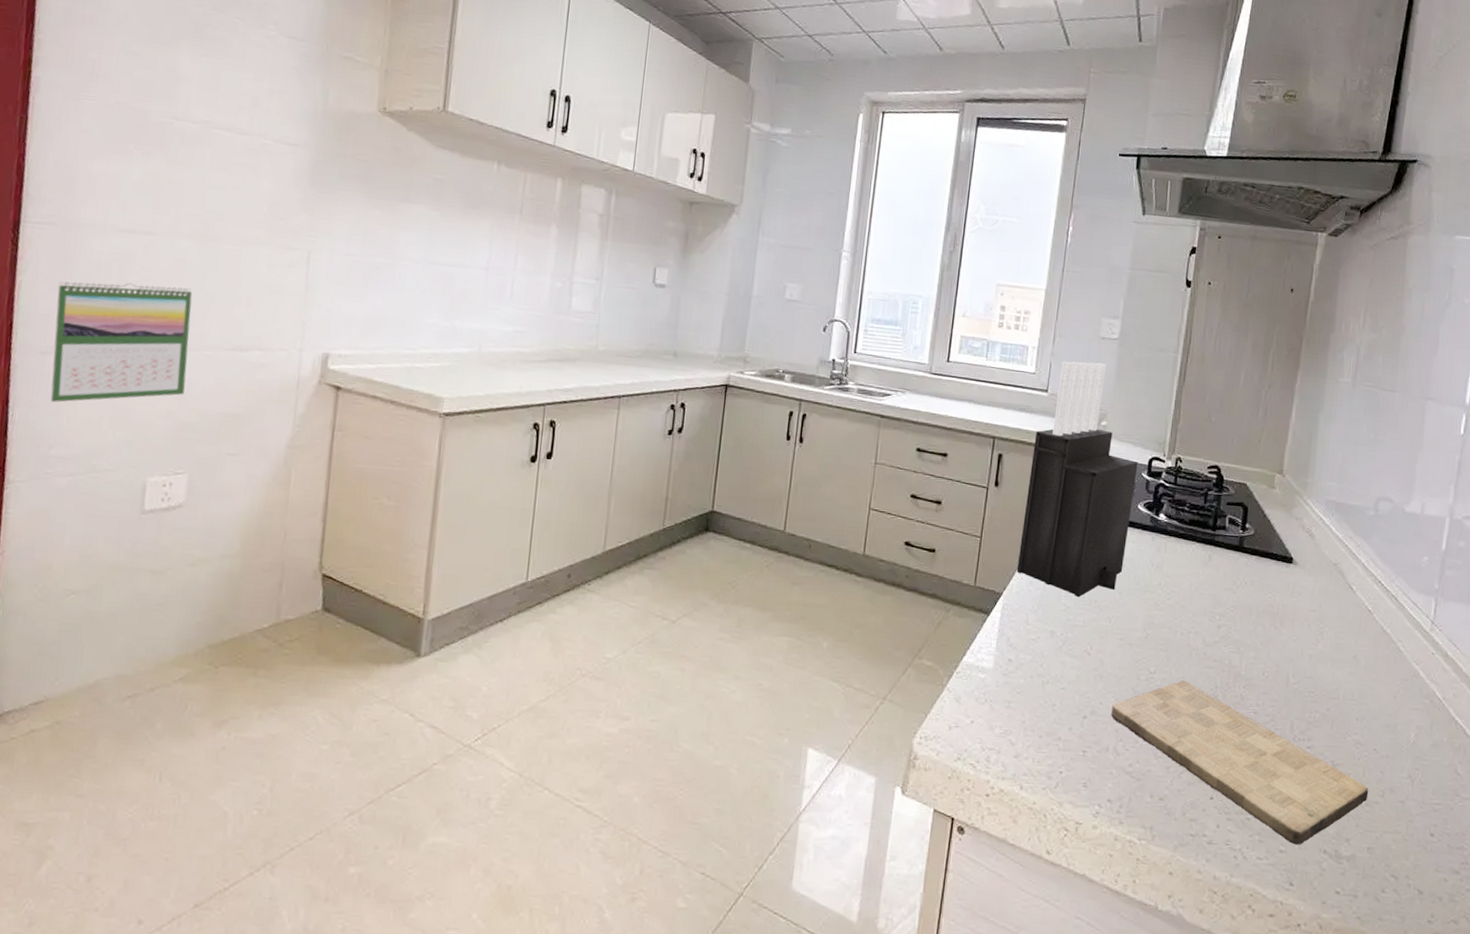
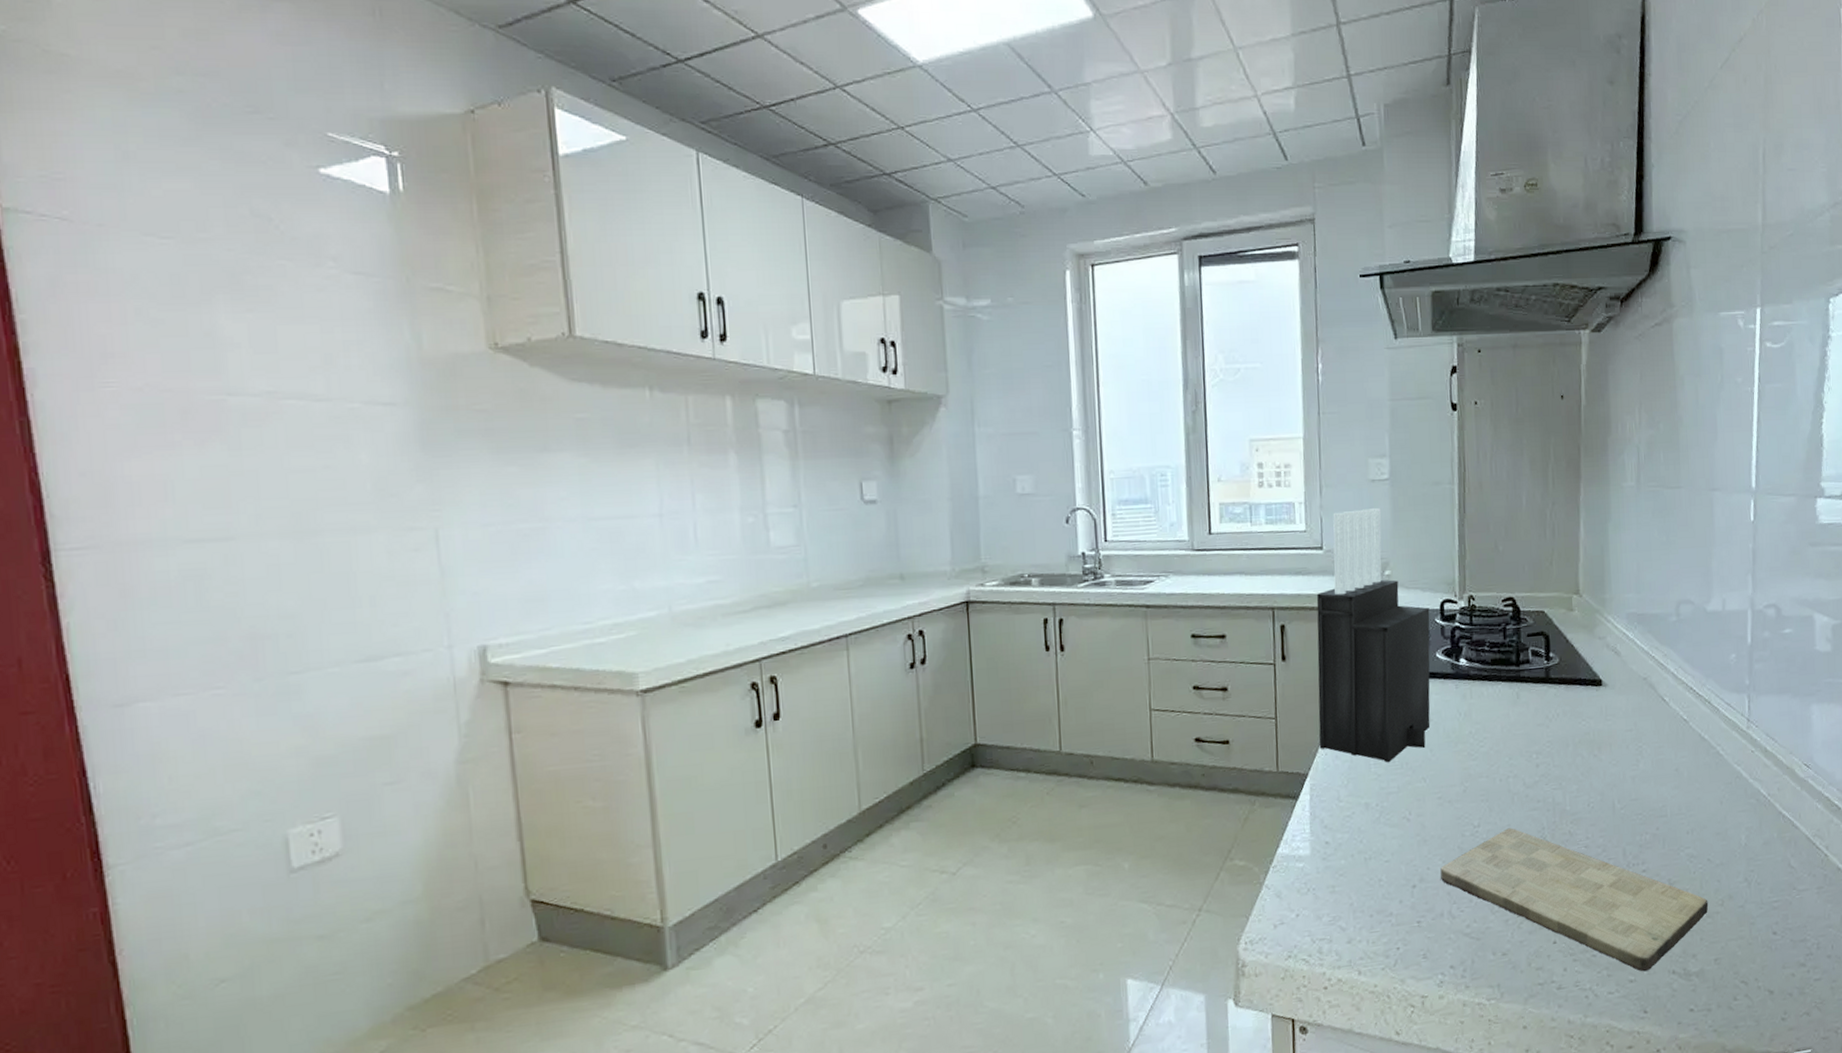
calendar: present [50,281,193,402] -> none [119,597,314,762]

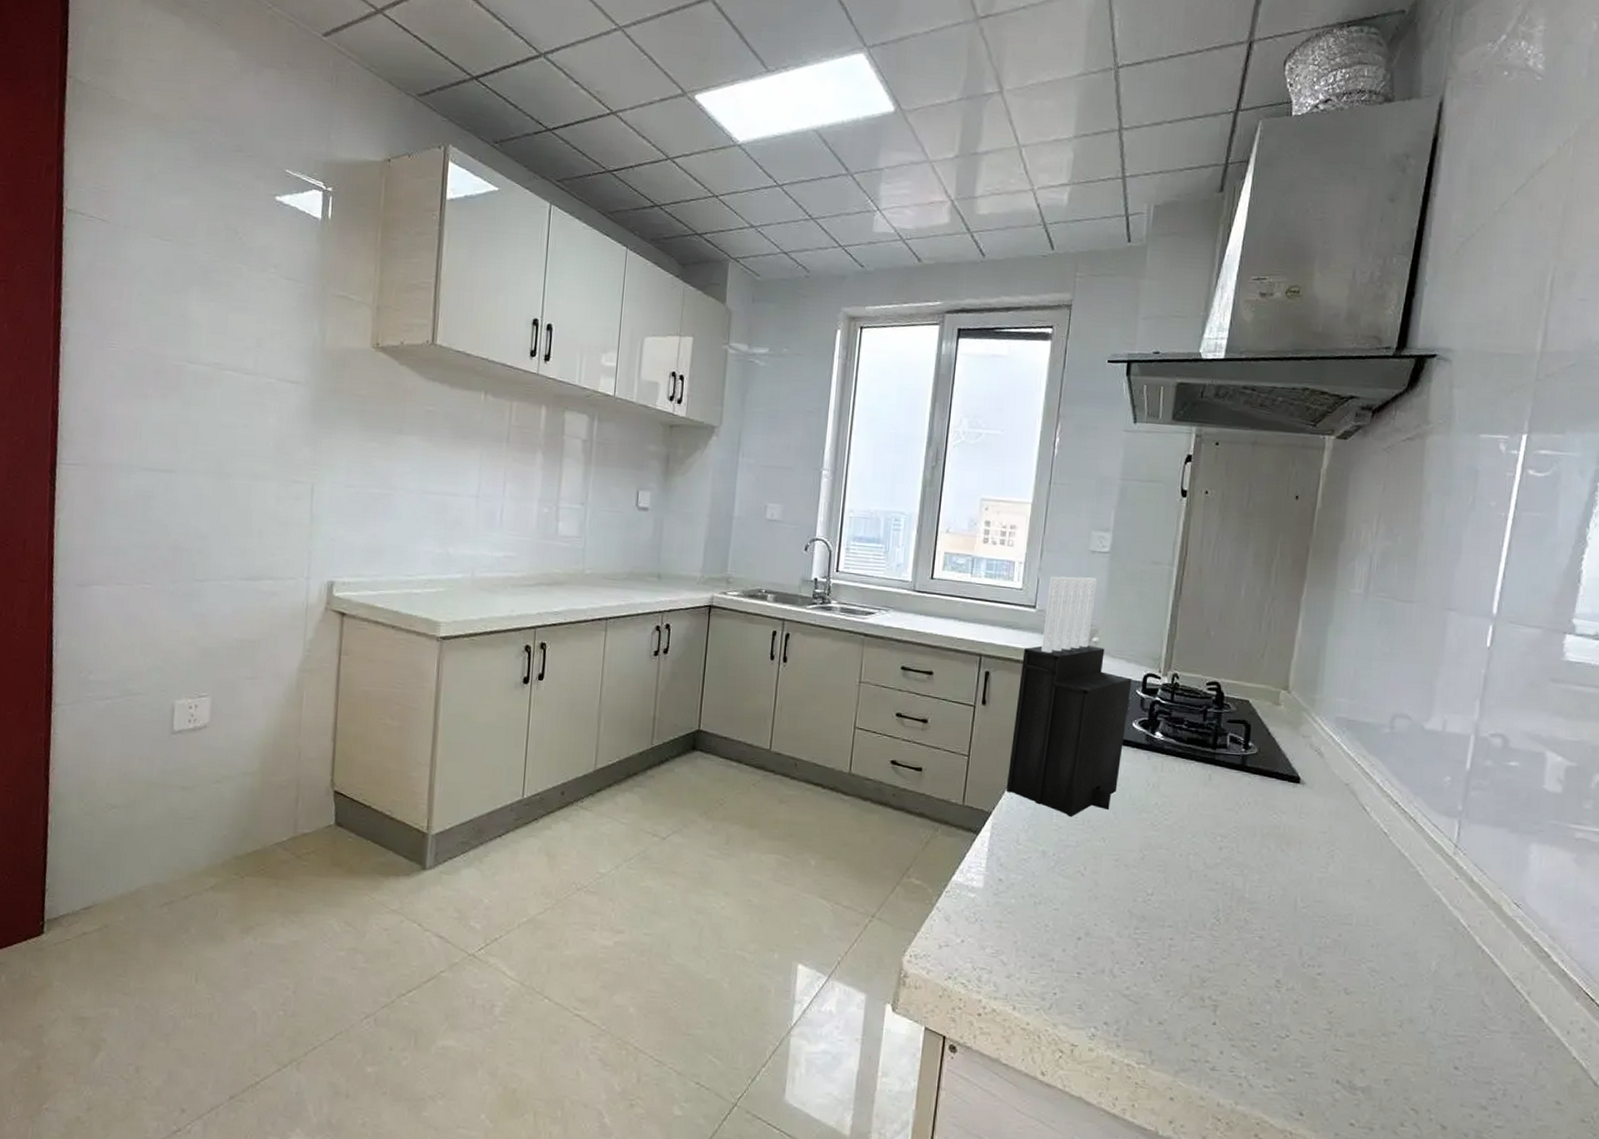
cutting board: present [1440,828,1709,972] -> none [1107,903,1386,1074]

